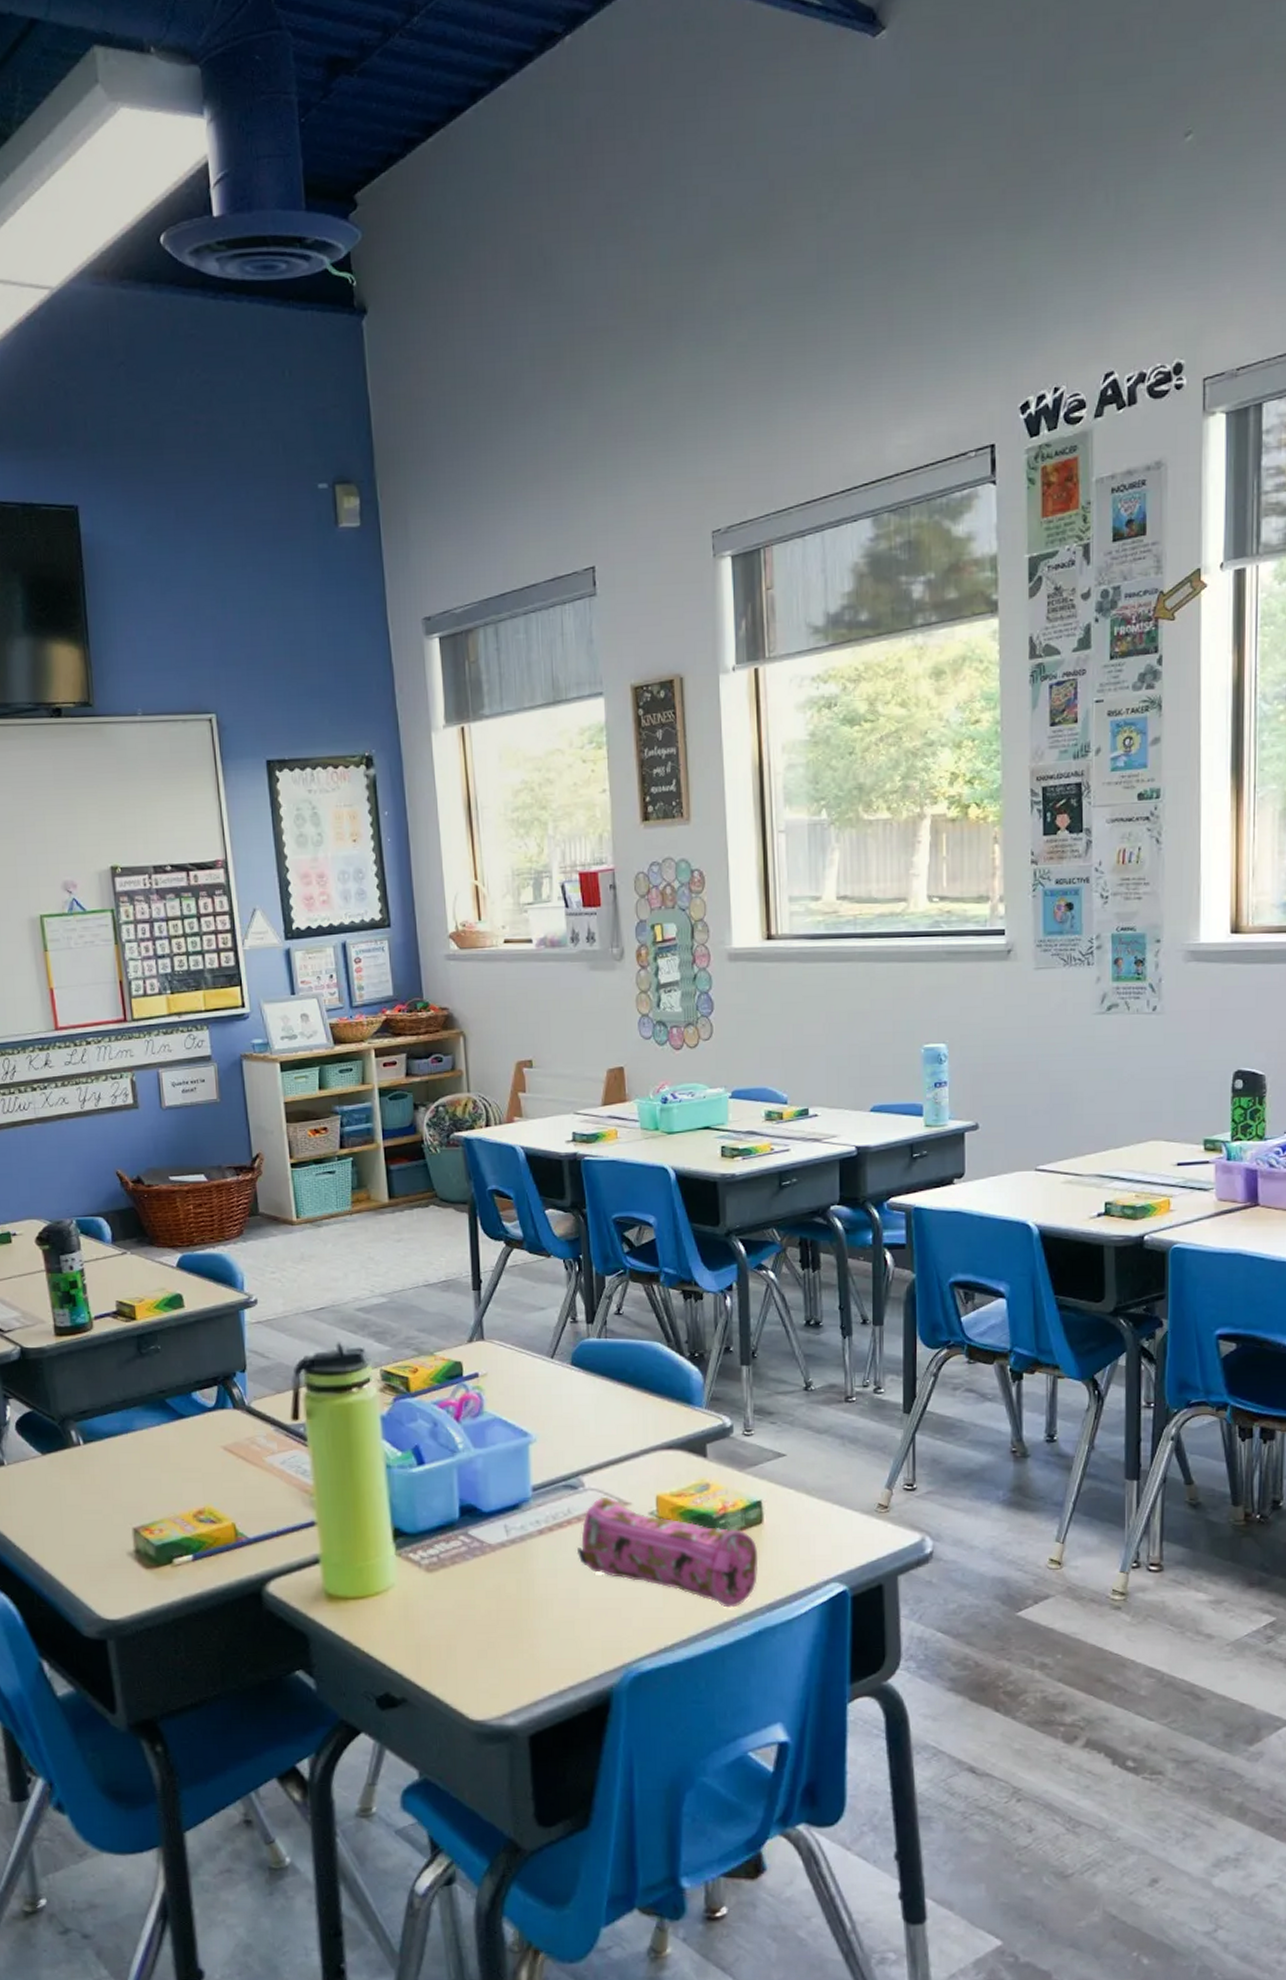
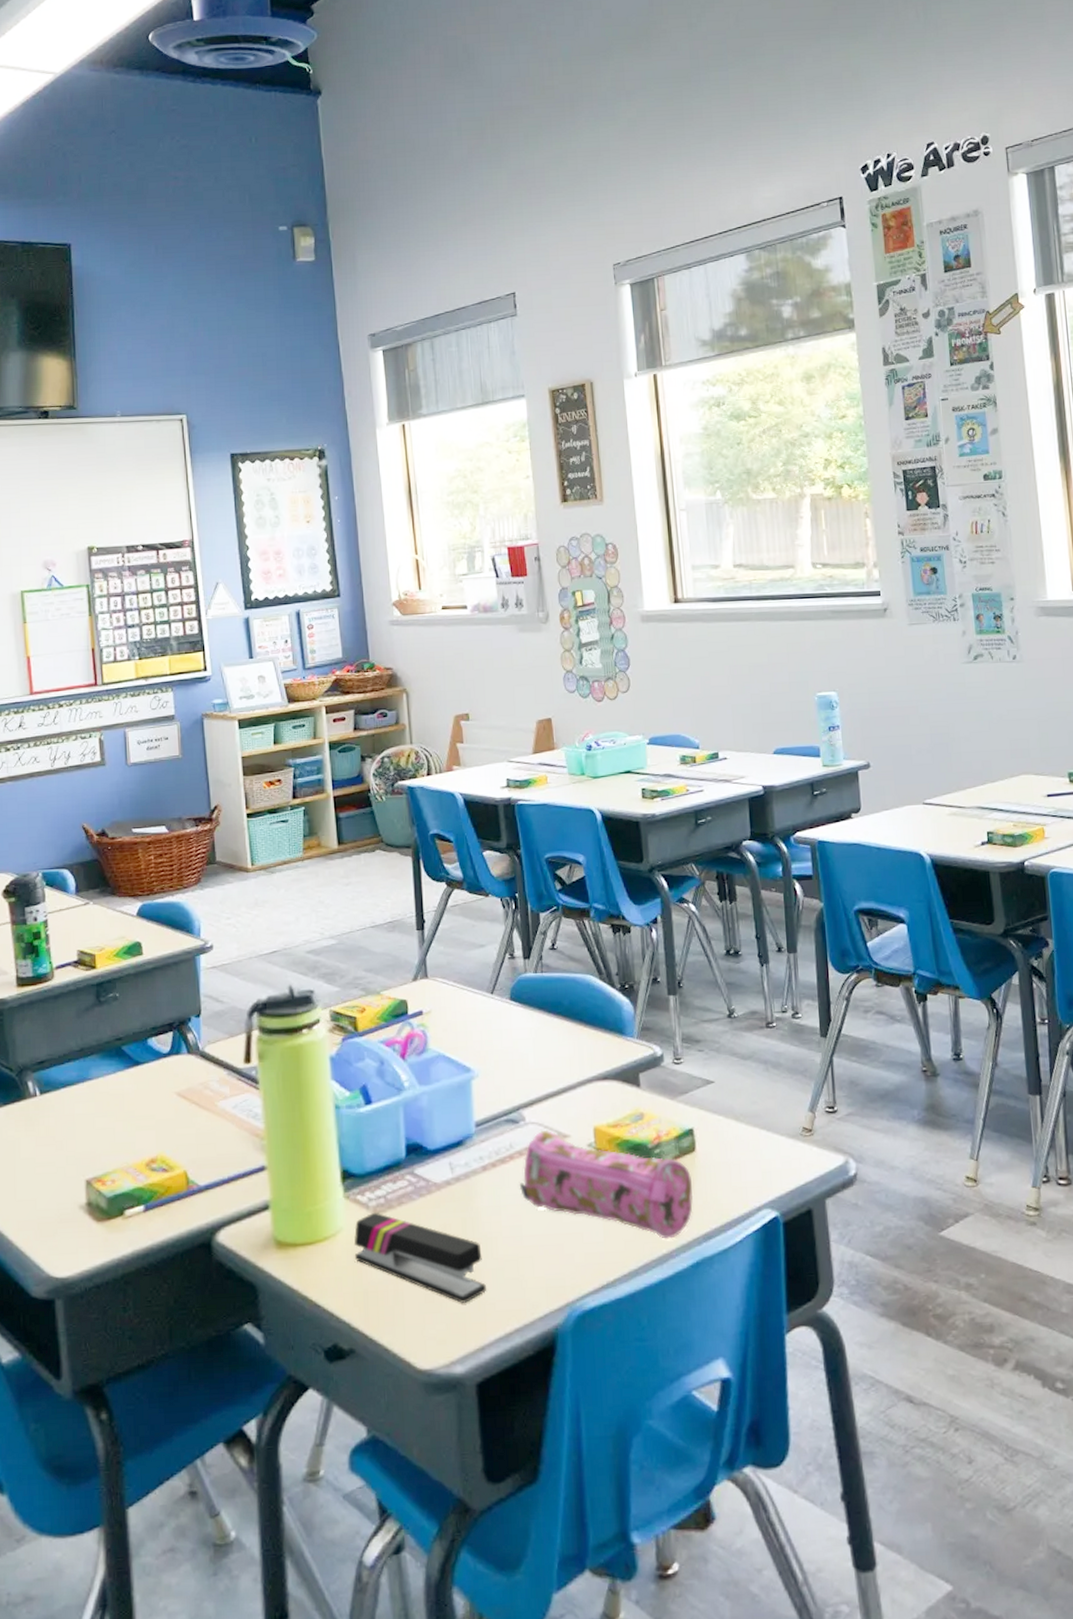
stapler: none [405,1570,540,1660] -> present [354,1212,486,1303]

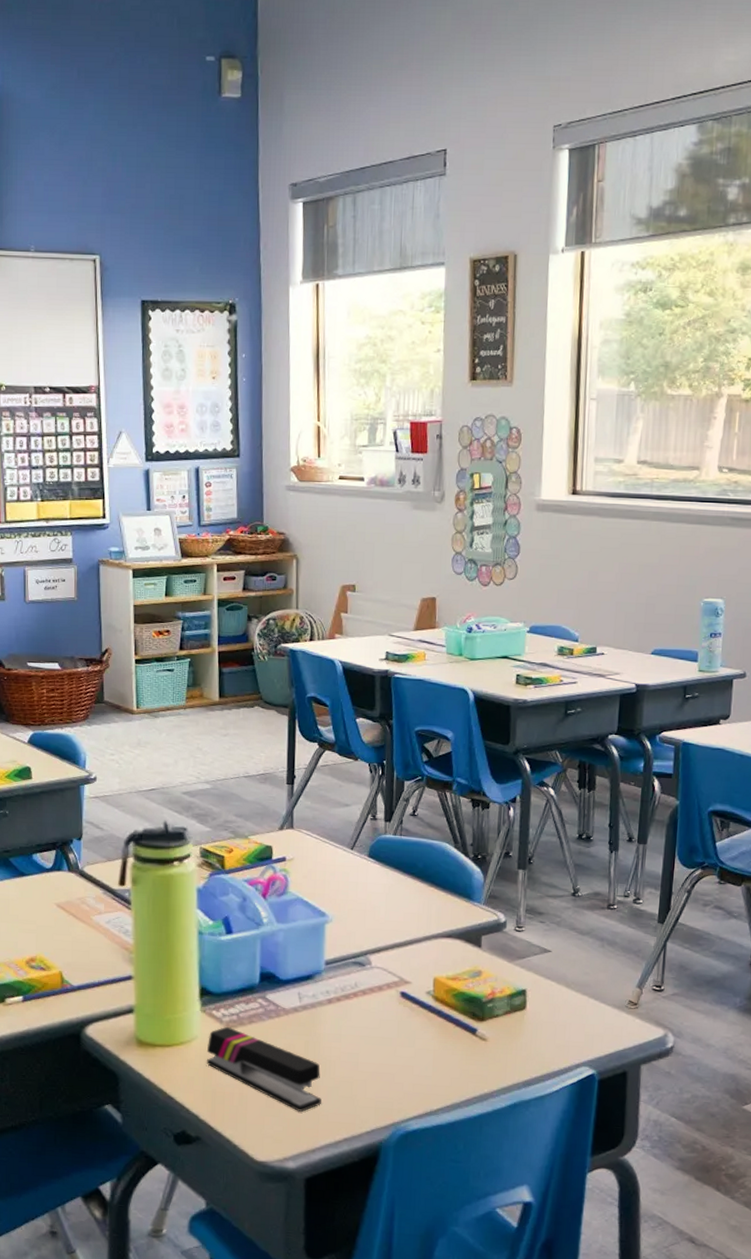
pencil case: present [519,1130,693,1239] -> none [359,975,519,1081]

